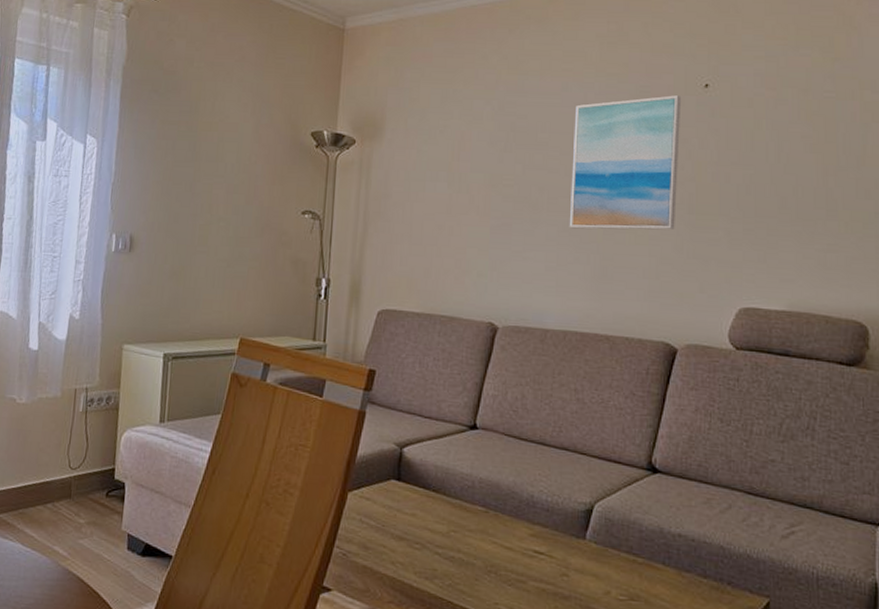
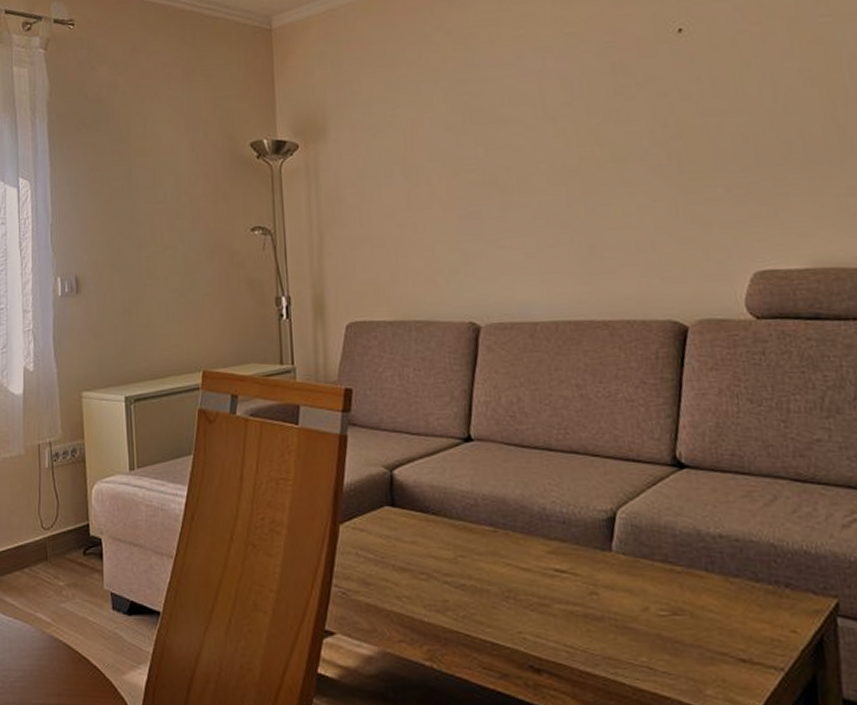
wall art: present [570,95,682,230] -> none [535,46,666,208]

